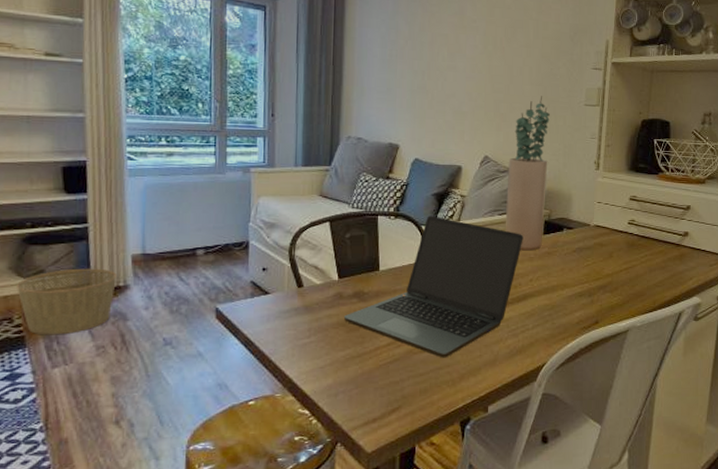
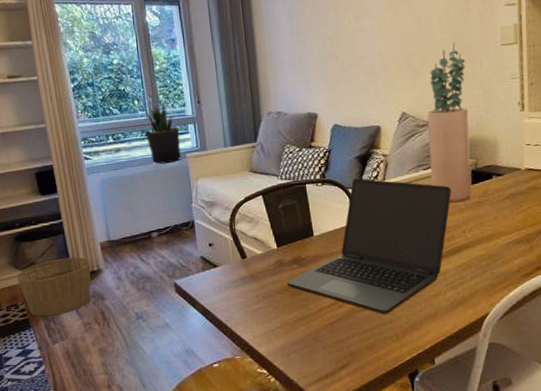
planter: none [206,109,246,176] -> present [143,104,181,164]

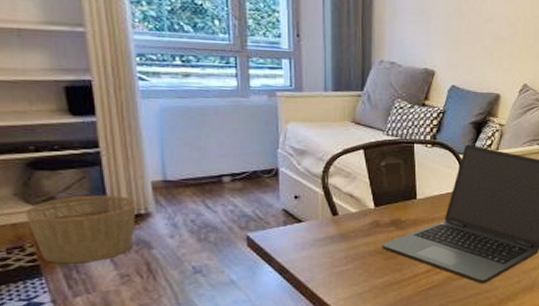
planter: present [143,104,181,164] -> none [225,27,270,100]

